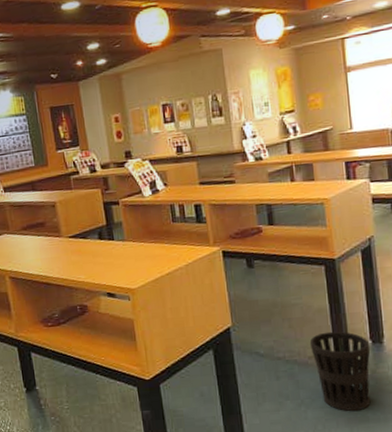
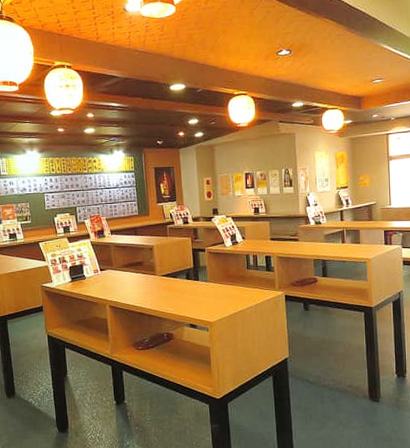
wastebasket: present [309,331,371,412] -> none [349,366,396,432]

